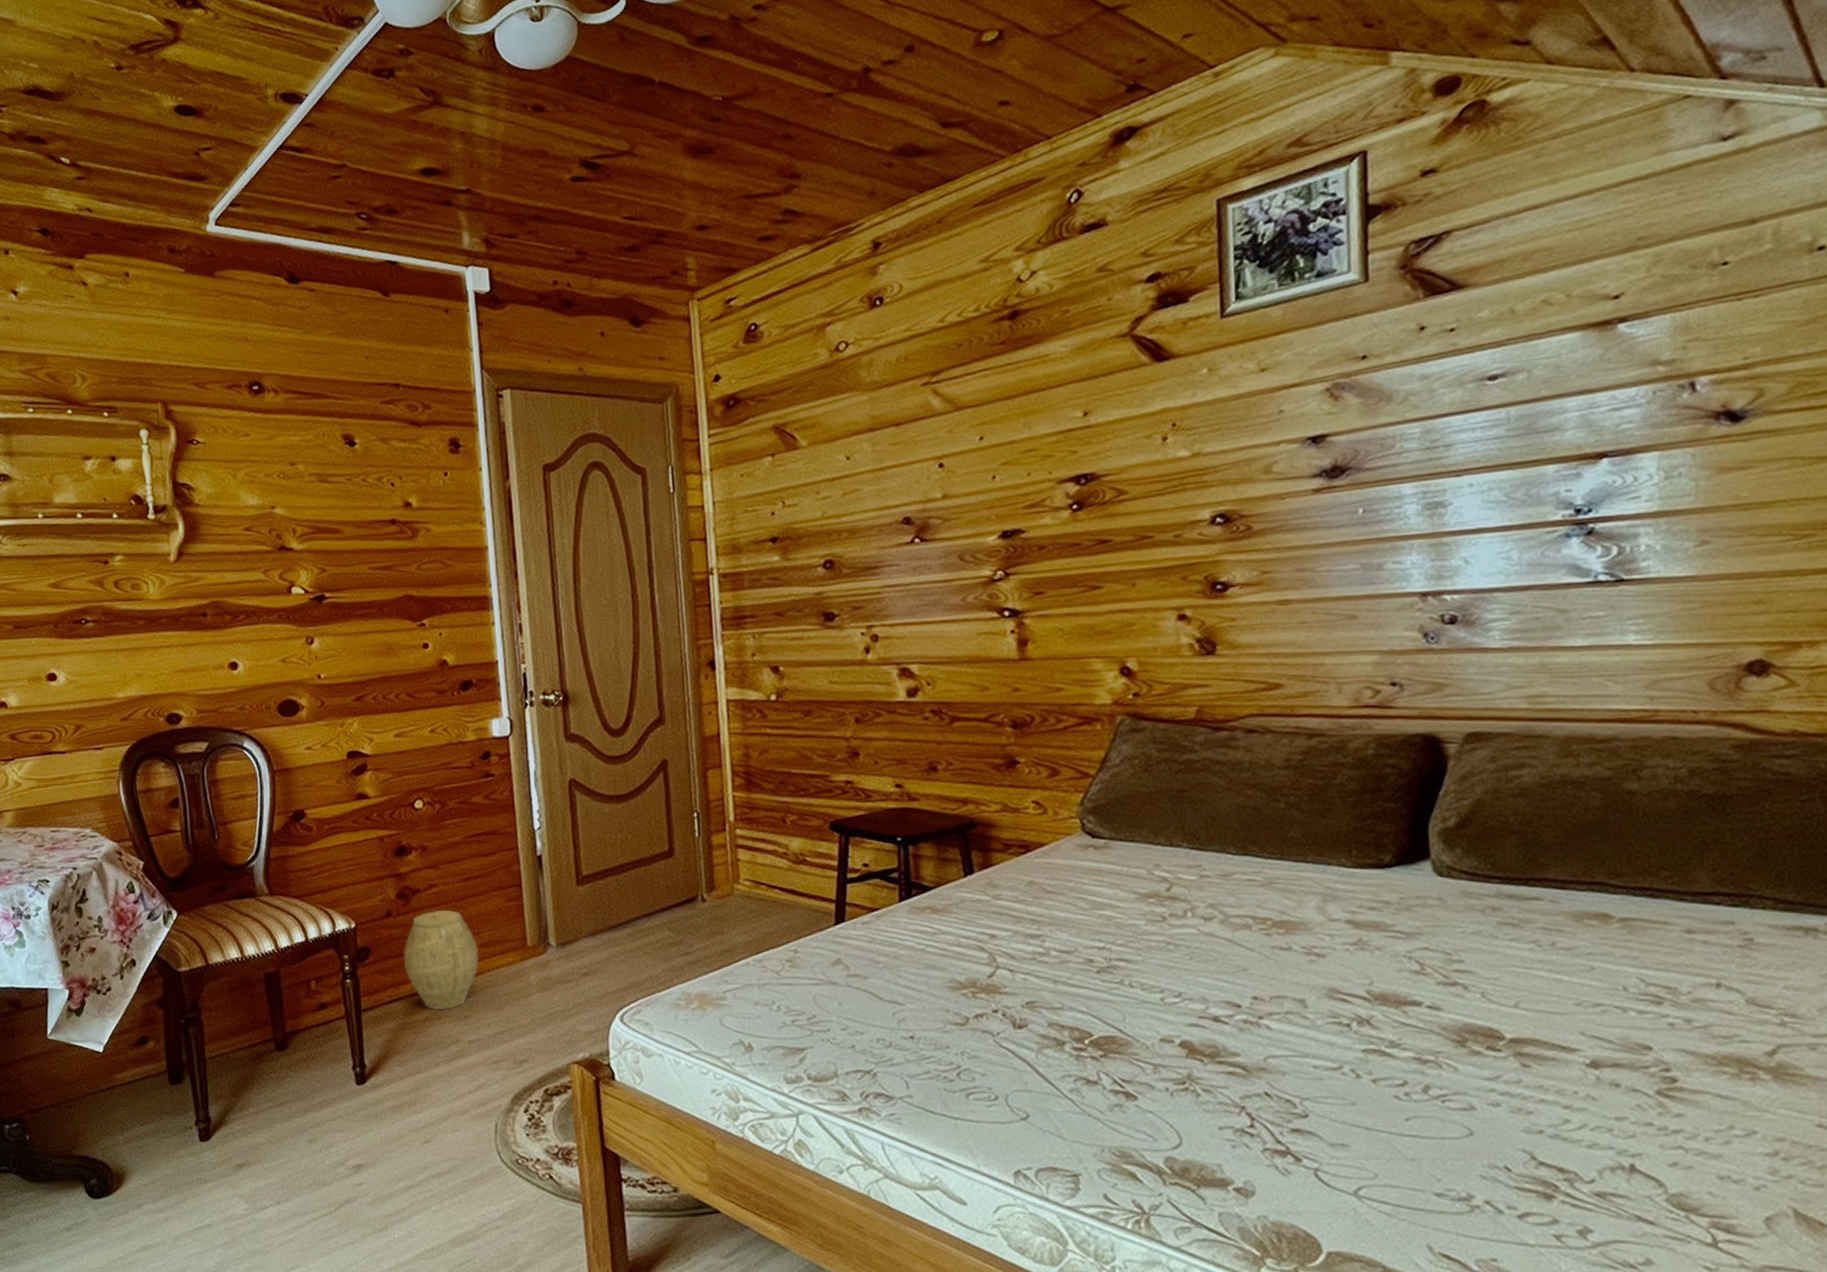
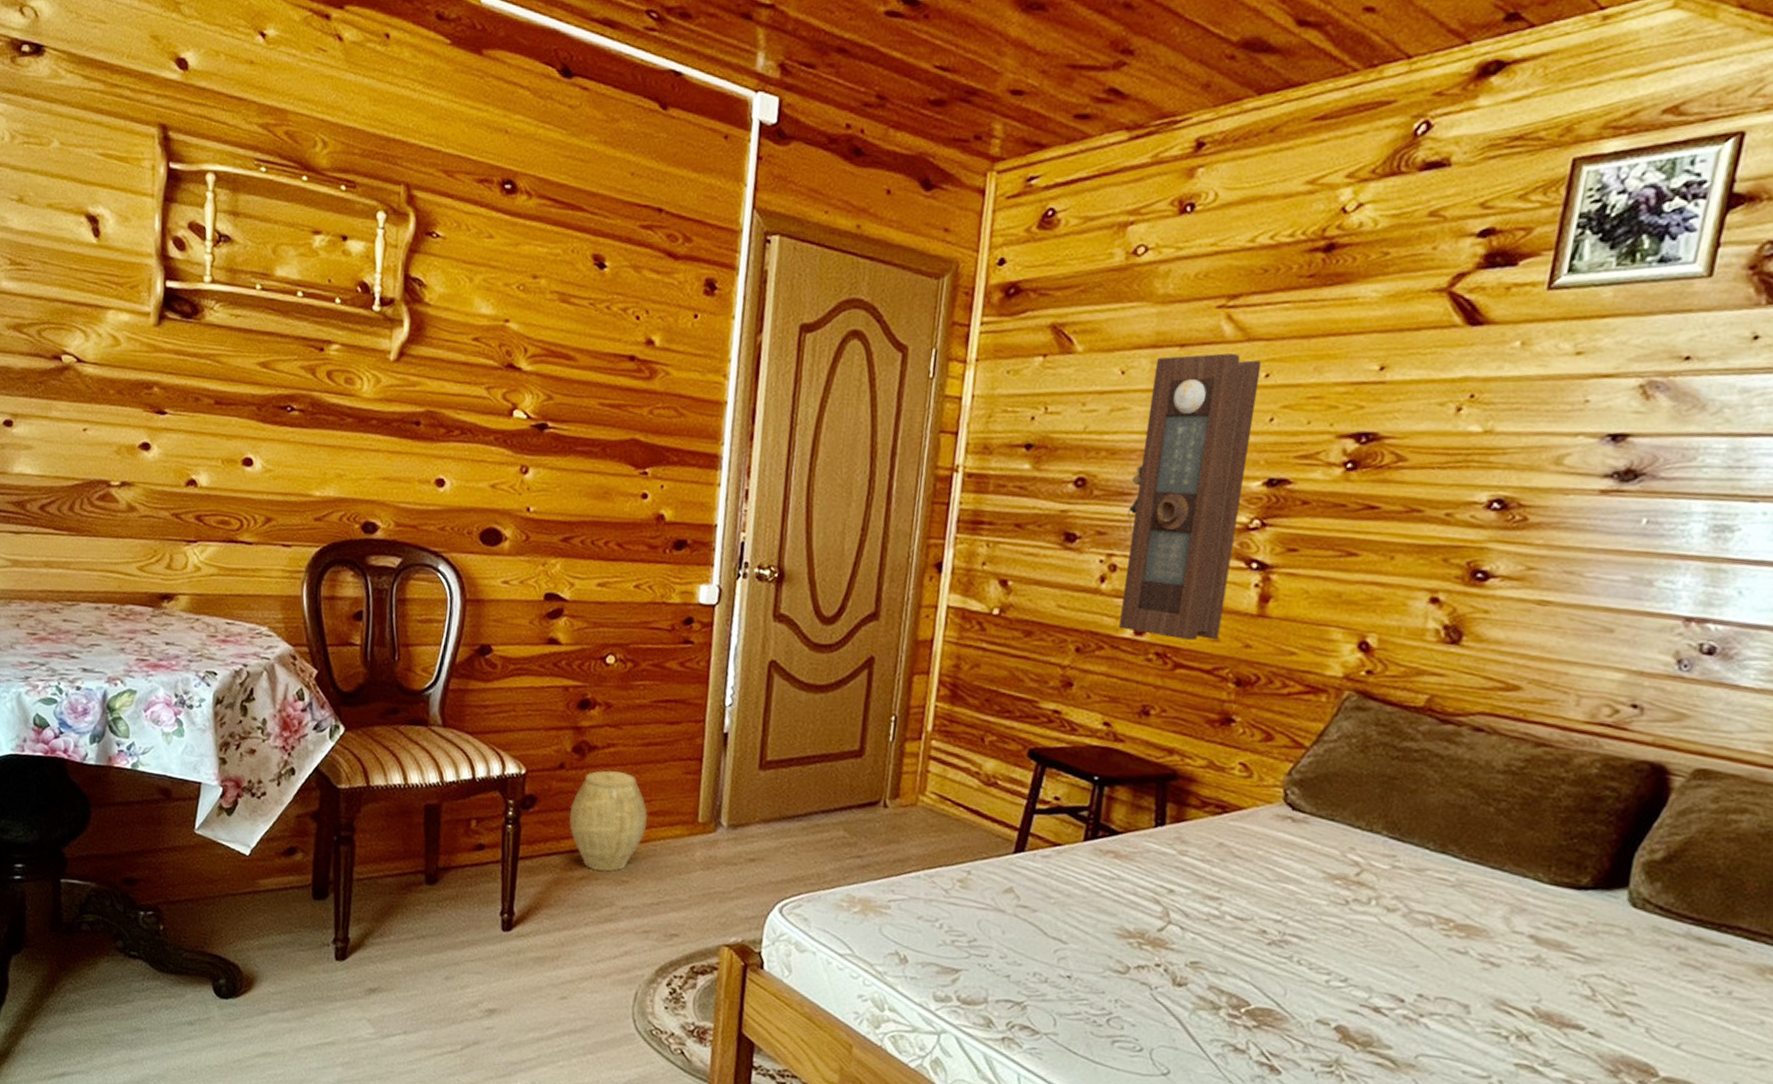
pendulum clock: none [875,423,988,694] -> present [1119,352,1262,641]

